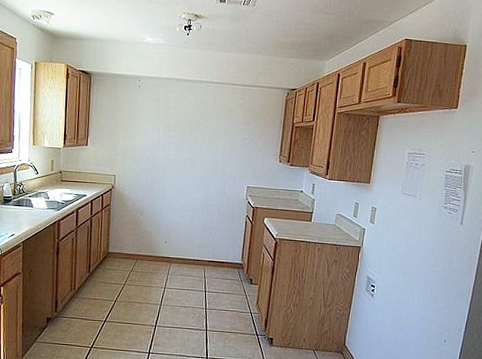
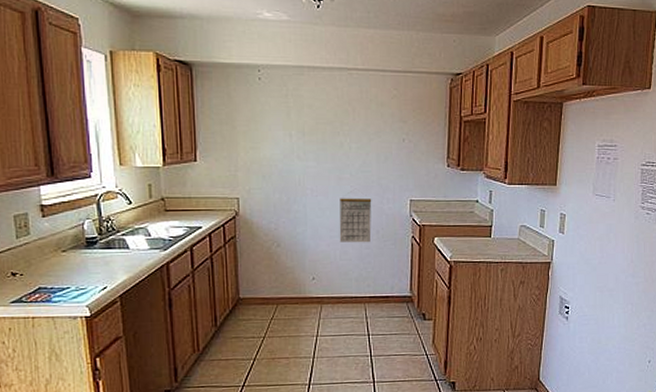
calendar: none [189,181,217,218] -> present [339,198,372,243]

